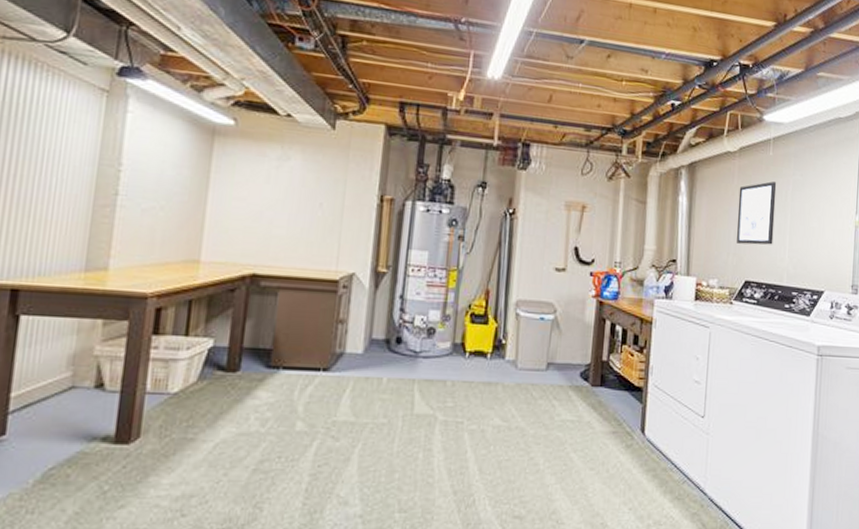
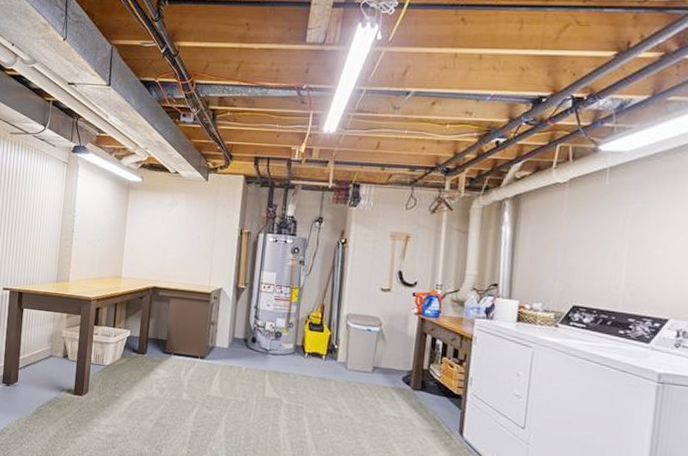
wall art: present [736,181,777,245] -> none [564,210,613,272]

